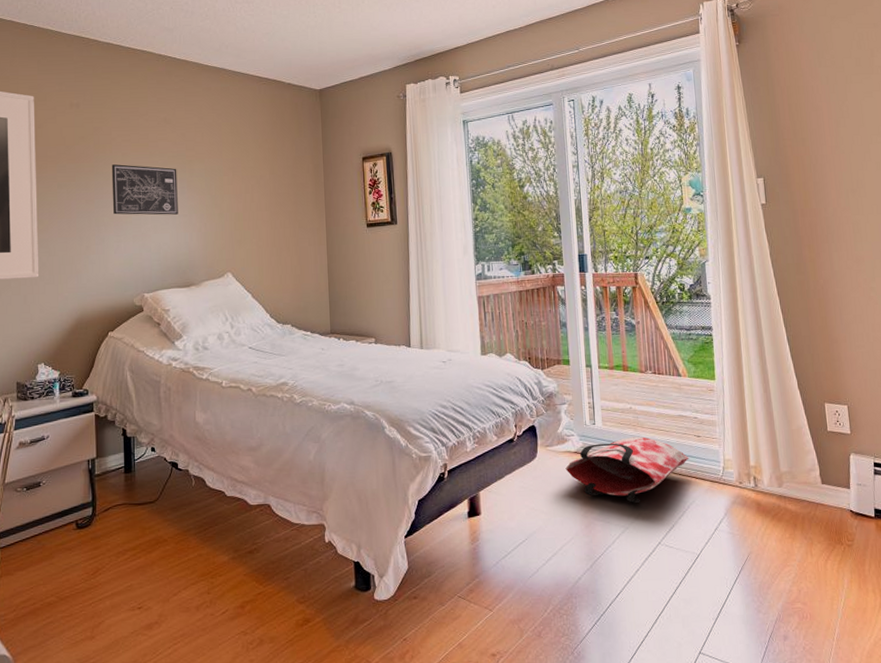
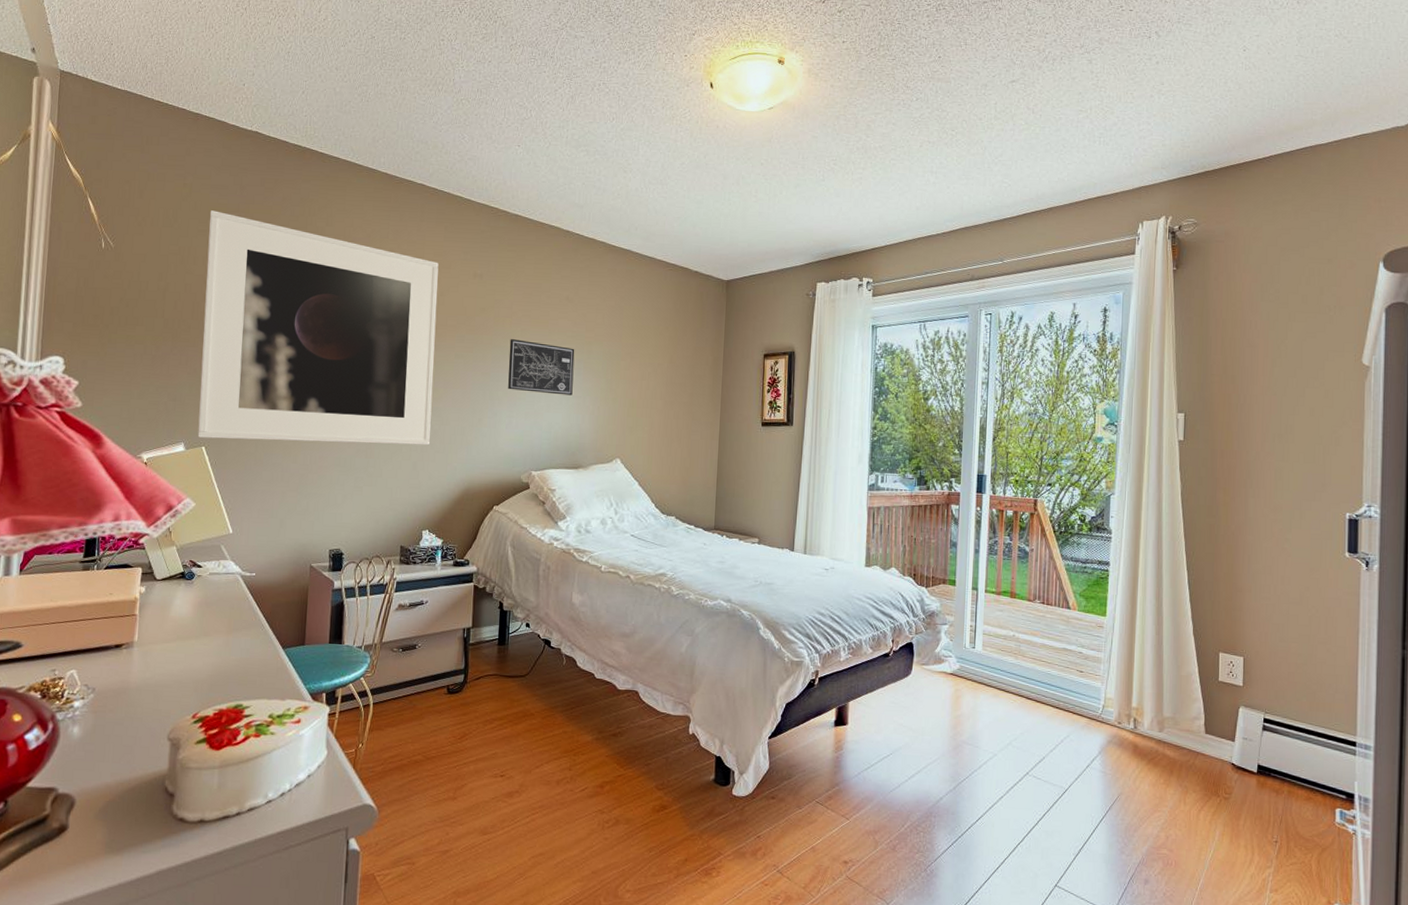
bag: present [565,436,689,503] -> none [939,665,1069,731]

